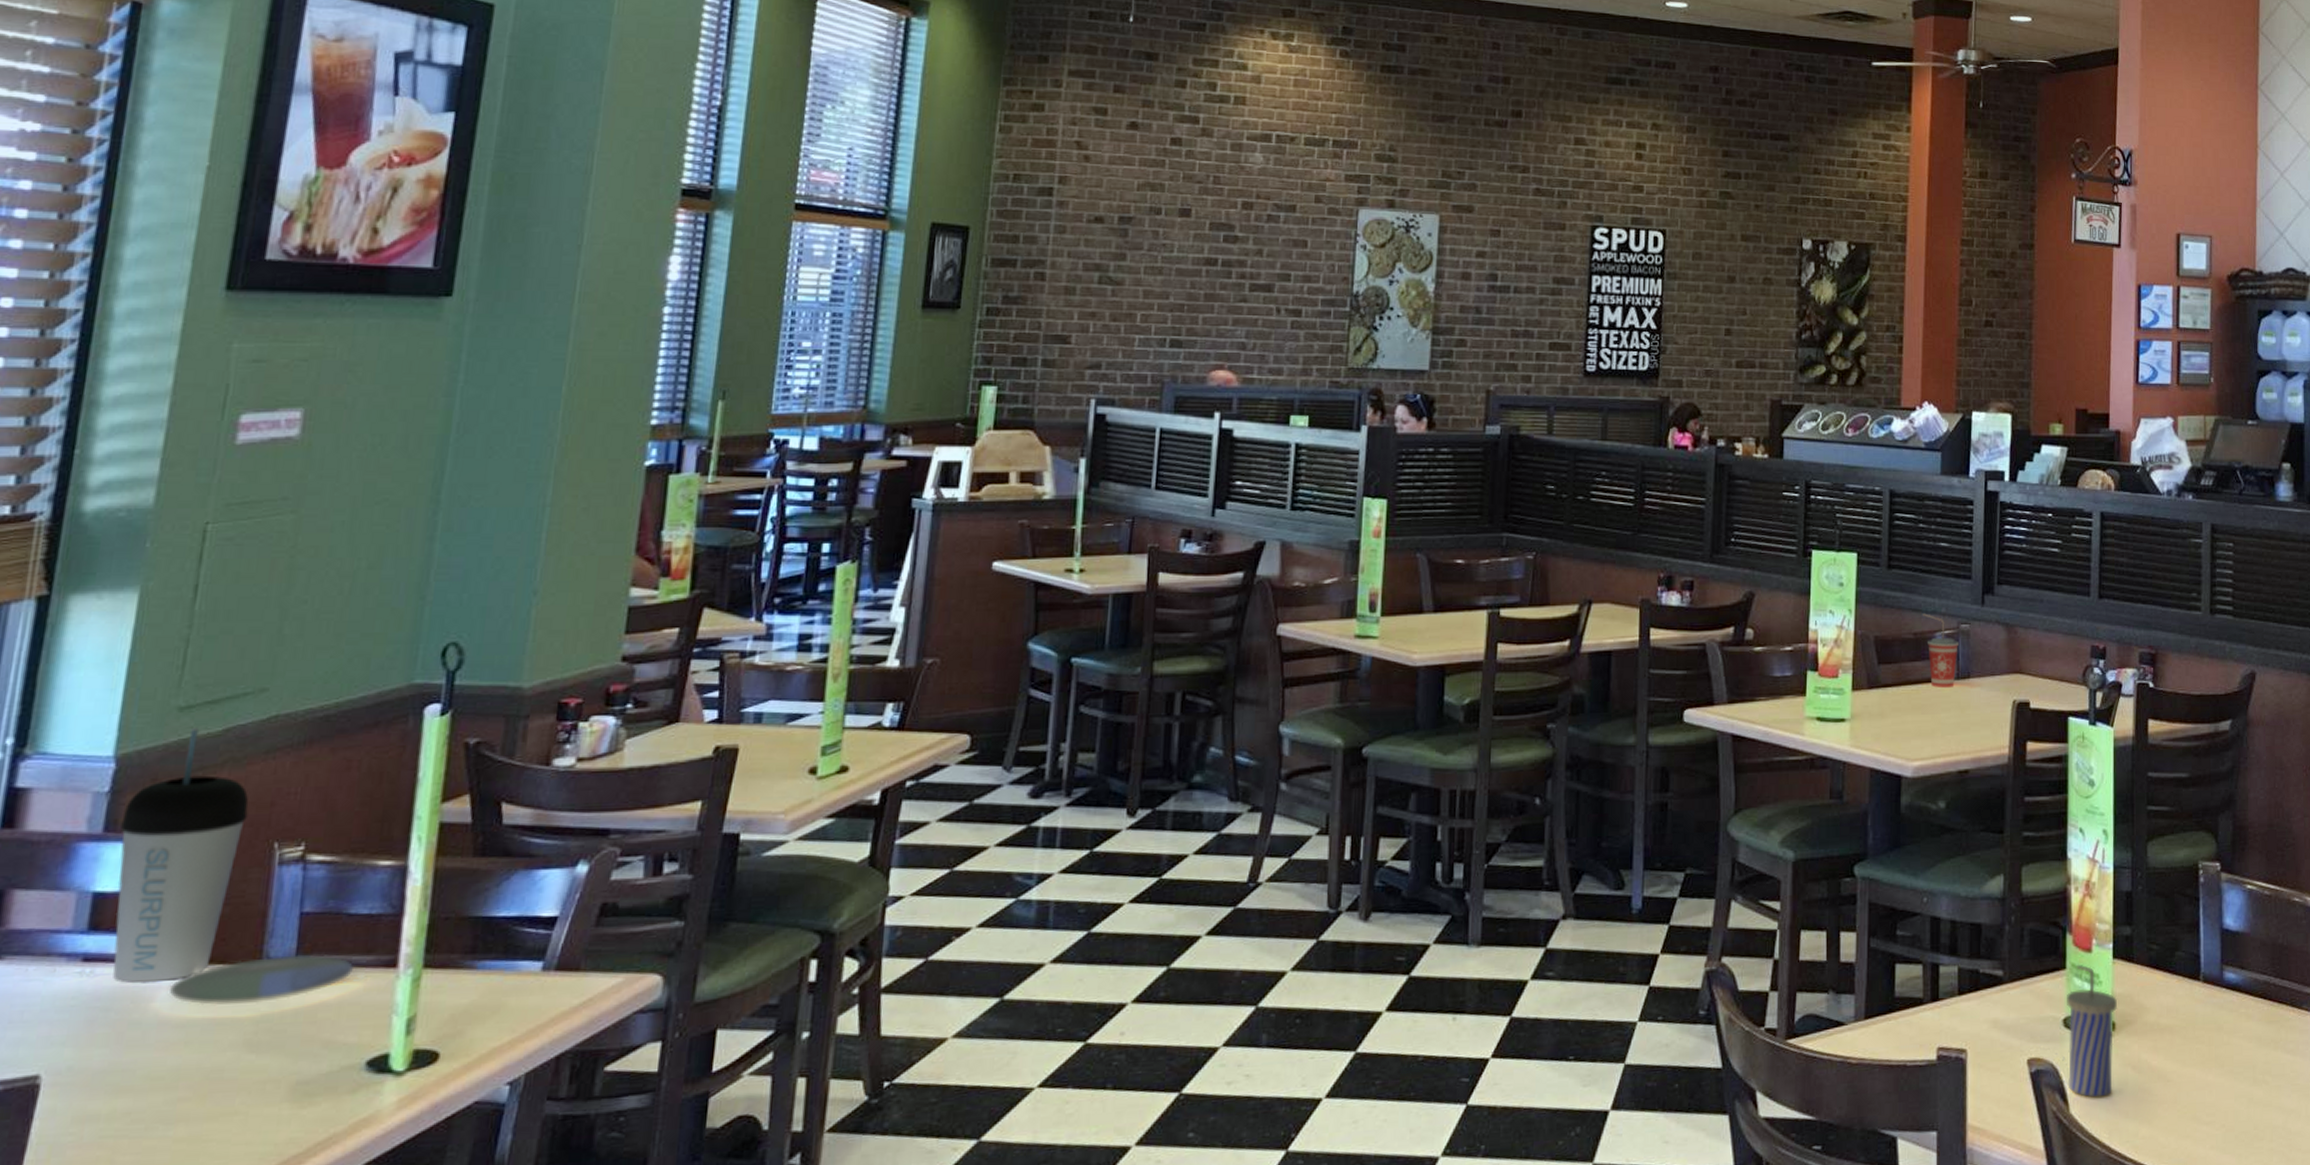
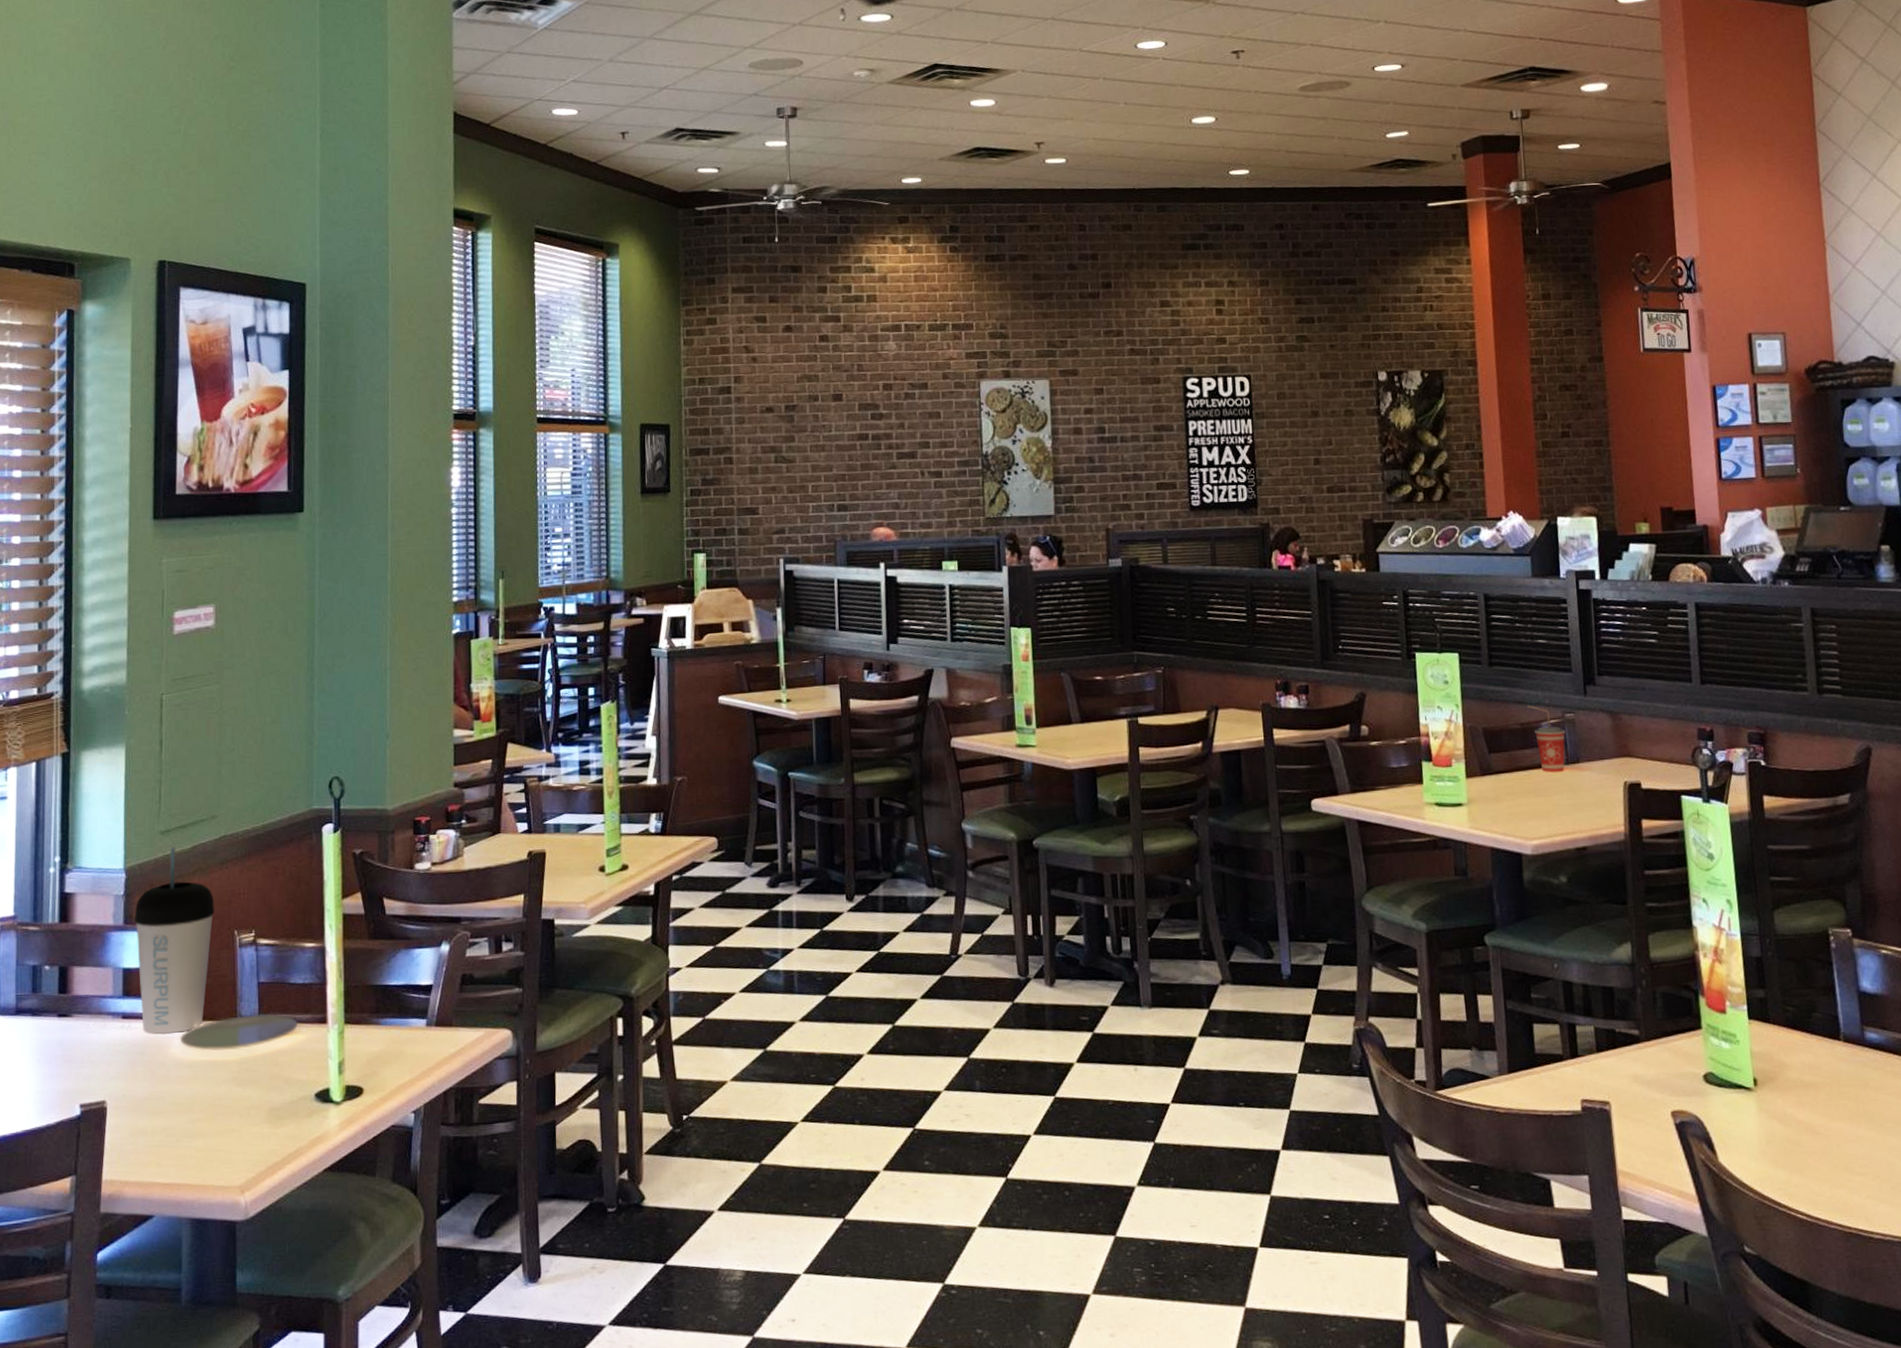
beverage cup: present [2066,964,2117,1098] -> none [1704,1024,1760,1148]

